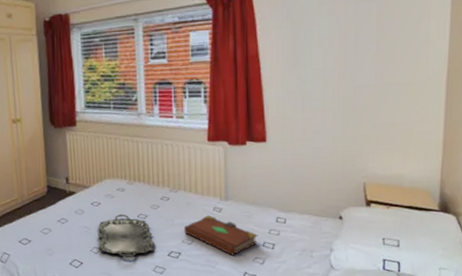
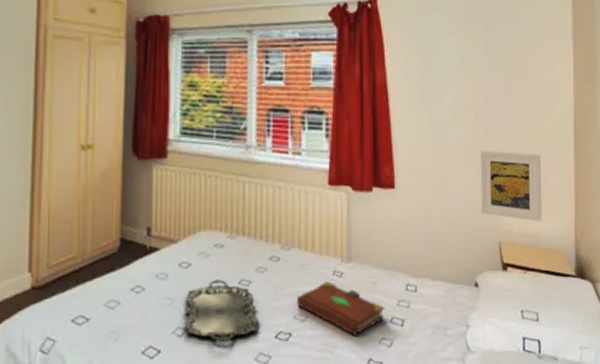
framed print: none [345,106,410,165] -> present [479,150,542,221]

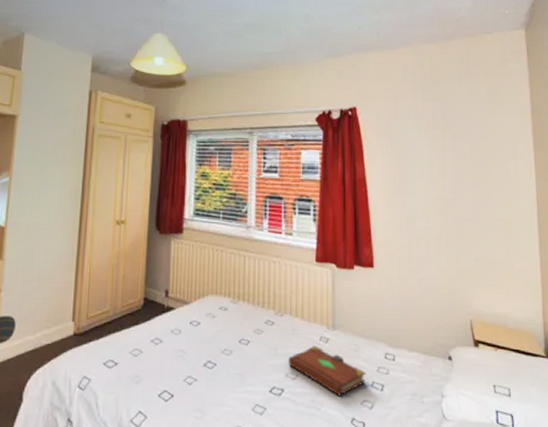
serving tray: present [184,279,260,342] -> none [193,338,257,391]
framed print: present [479,150,542,221] -> none [449,238,511,304]

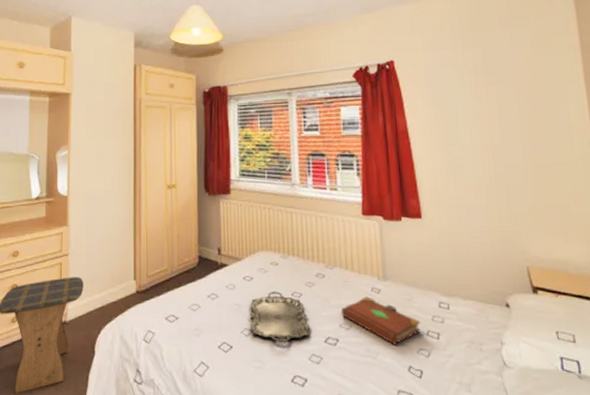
serving tray: none [193,338,257,391] -> present [249,291,311,342]

